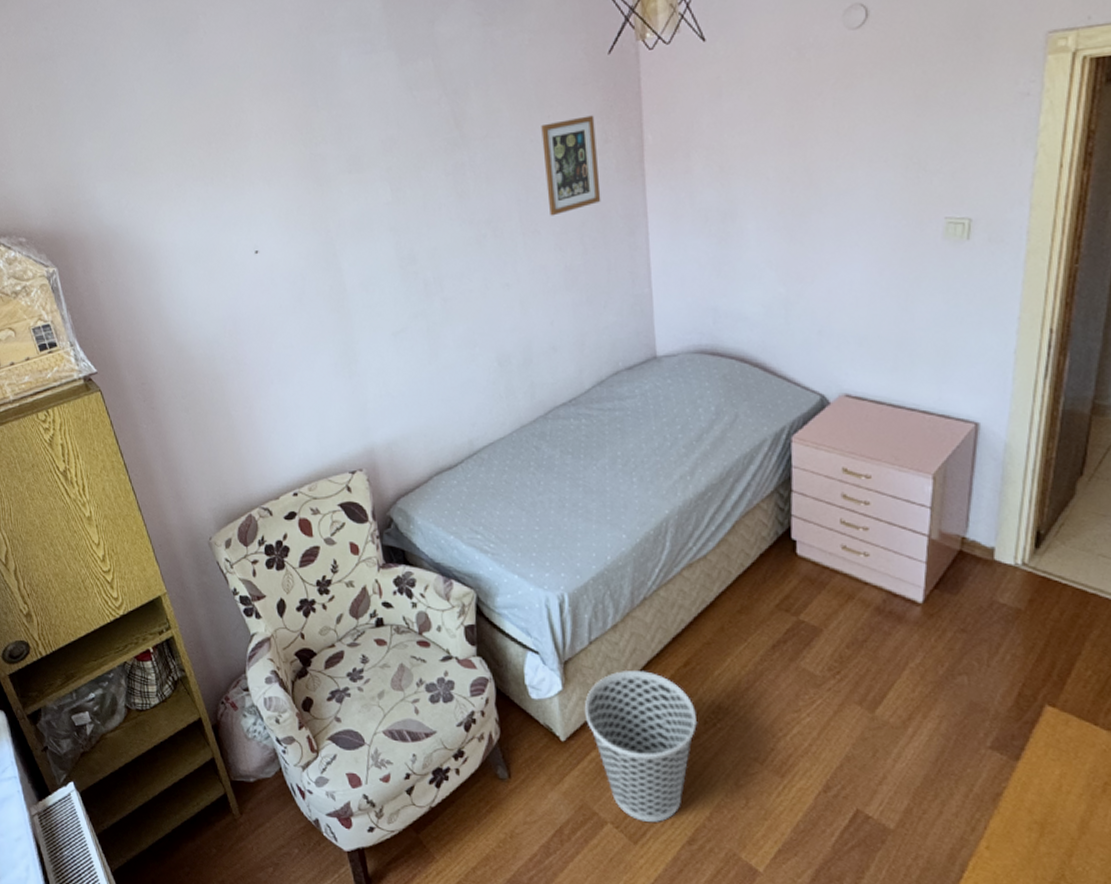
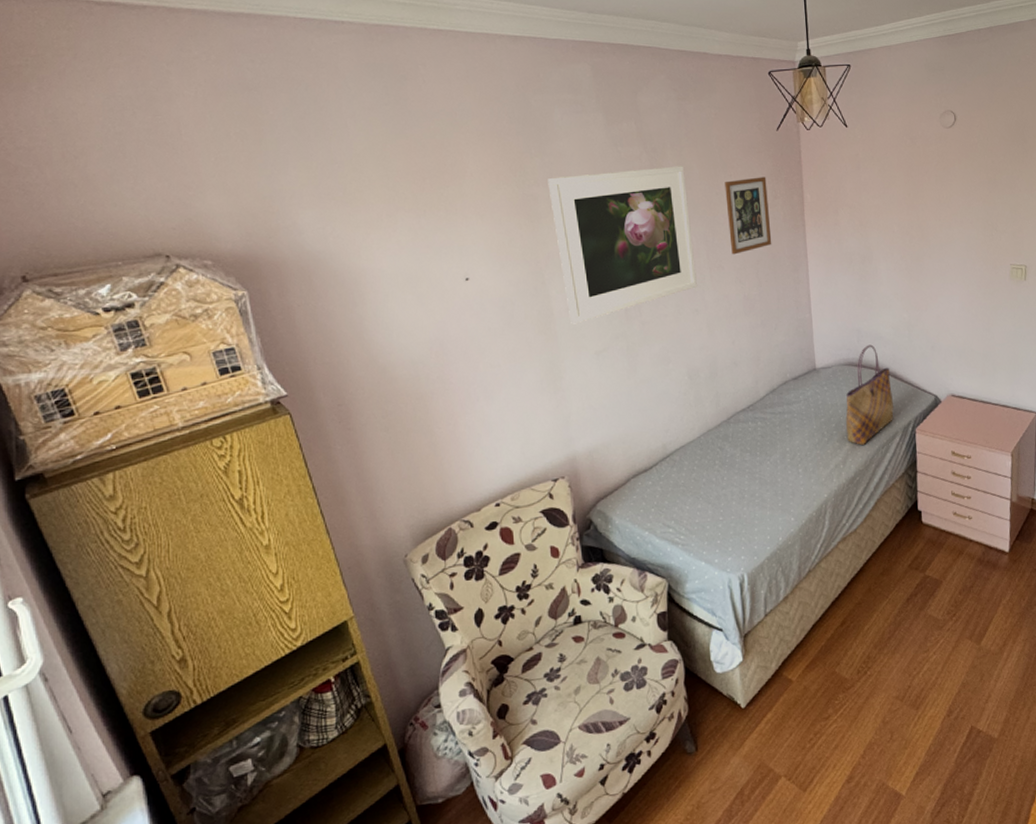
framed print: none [336,108,509,301] -> present [548,166,698,324]
wastebasket: present [584,671,698,822] -> none [761,634,853,770]
tote bag: none [695,327,761,455] -> present [846,344,894,446]

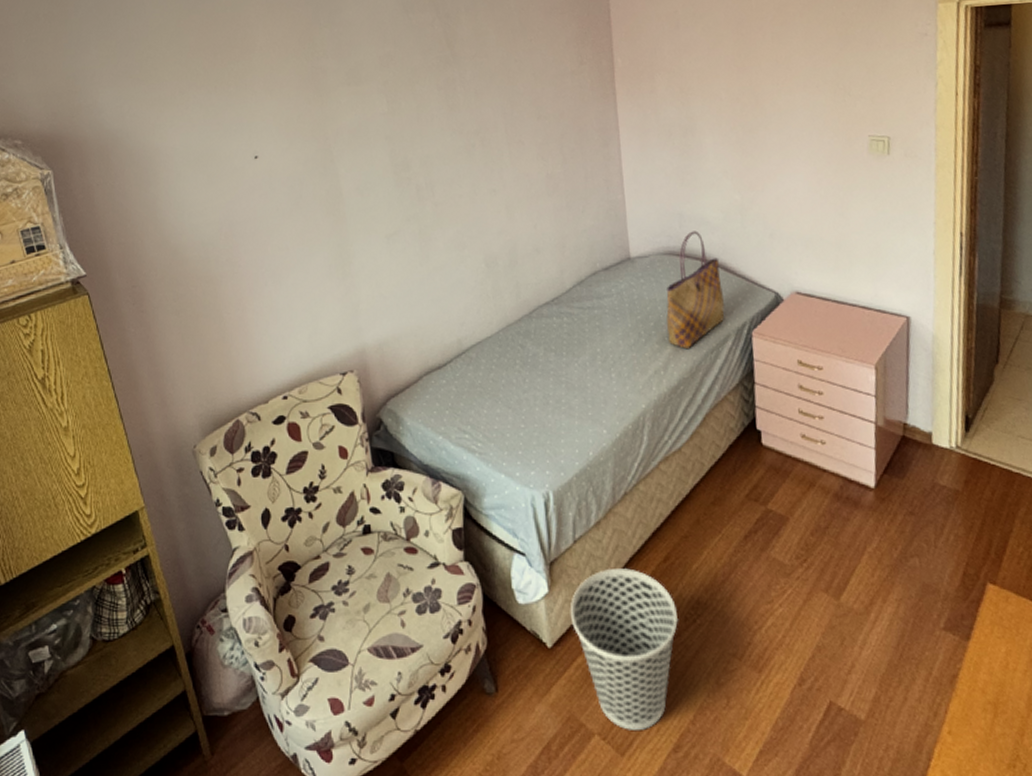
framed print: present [548,166,698,324] -> none [337,31,496,205]
picture frame: present [725,177,772,255] -> none [524,40,578,128]
wastebasket: none [761,634,853,770] -> present [570,568,679,730]

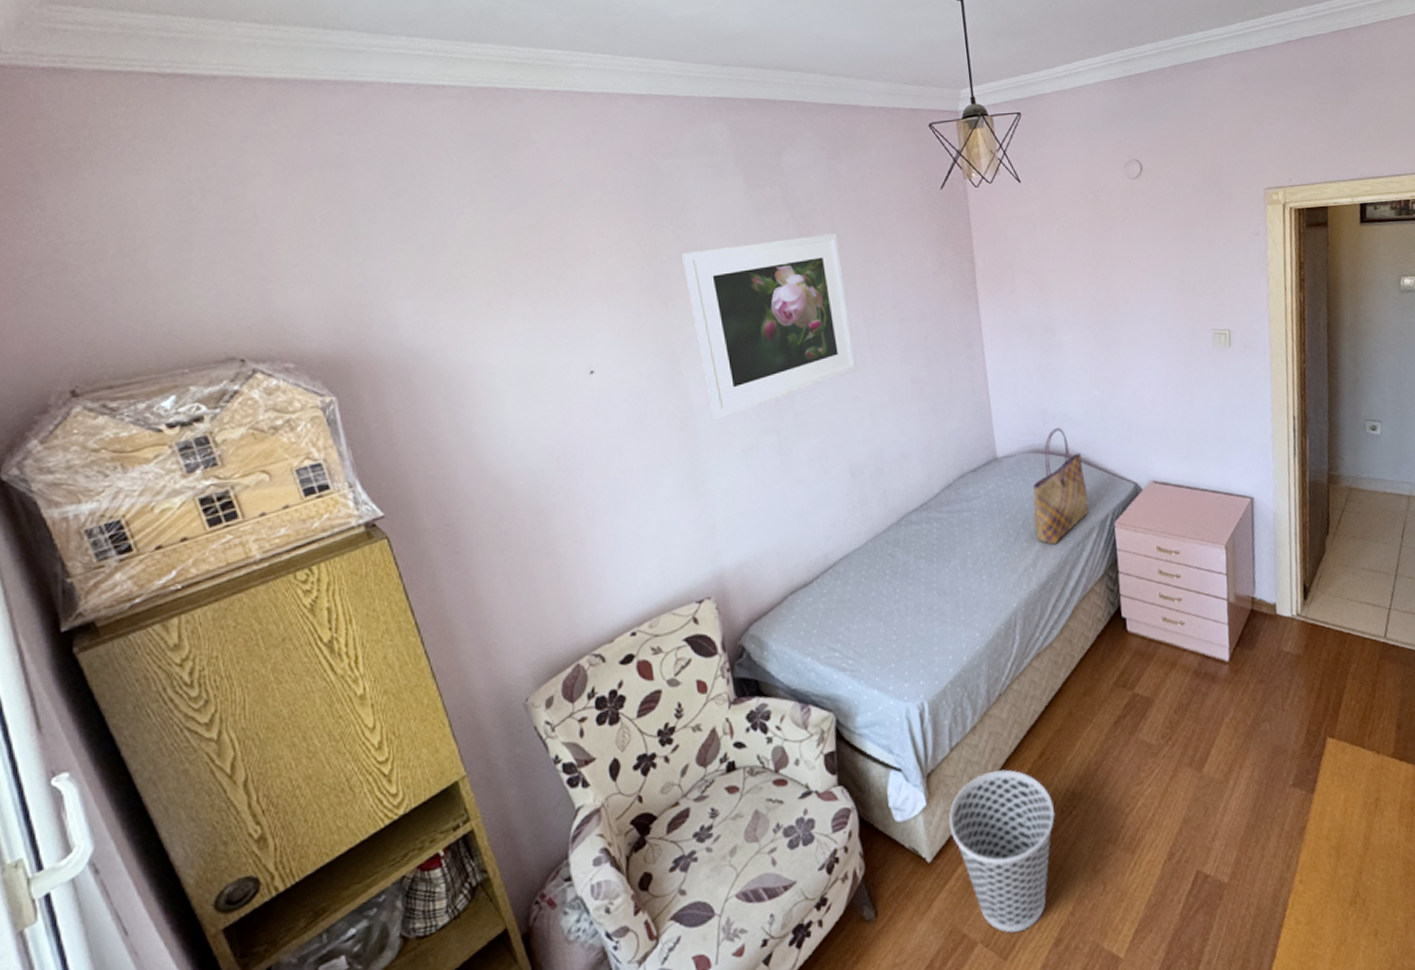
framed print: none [337,31,496,205] -> present [682,233,858,419]

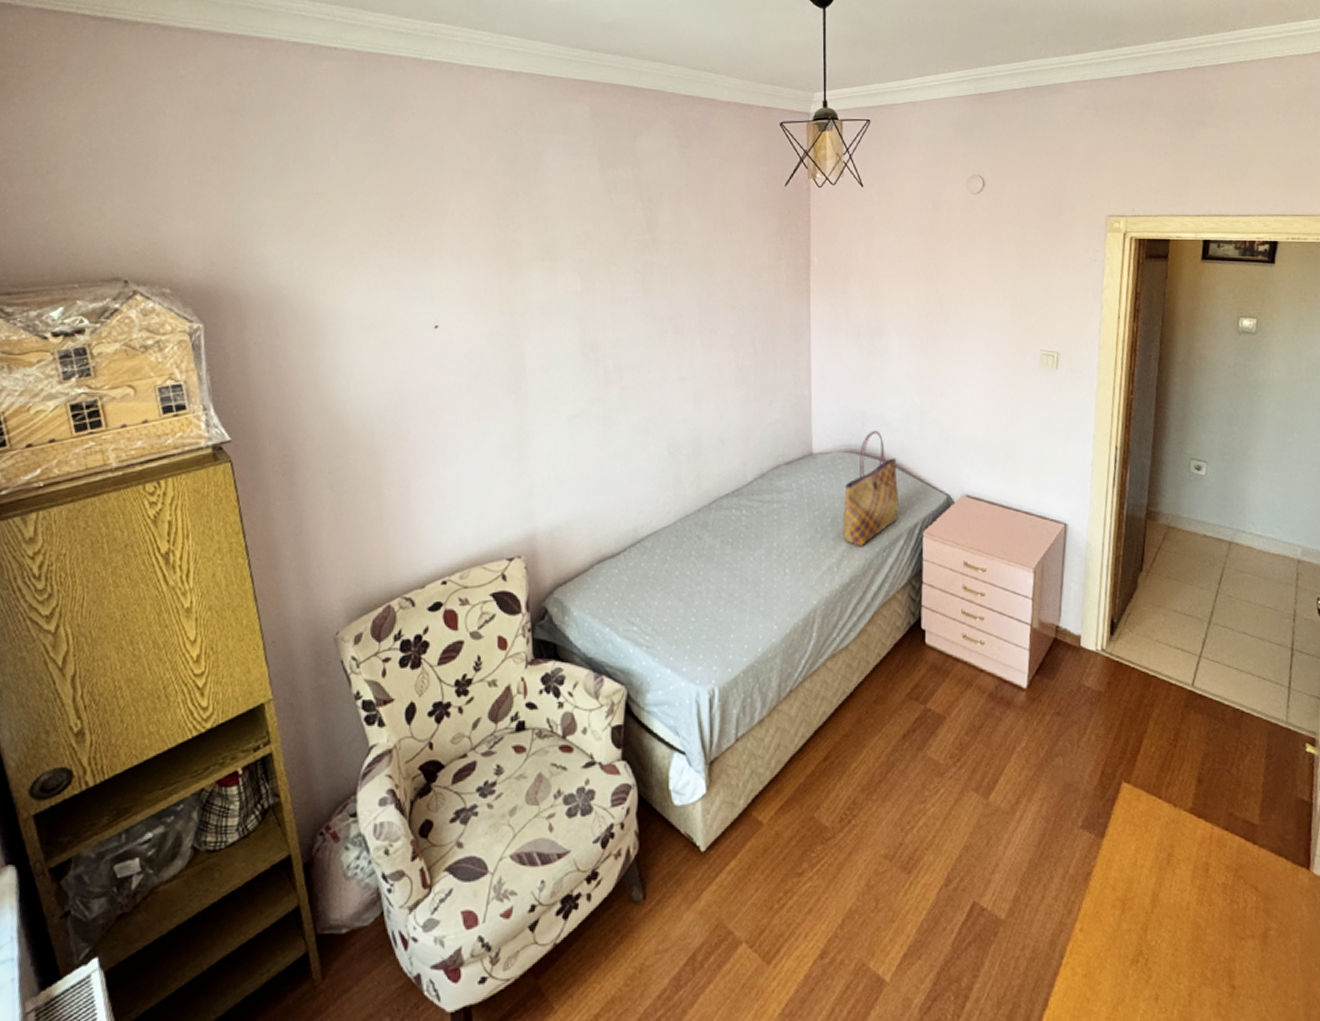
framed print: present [682,233,858,419] -> none [533,218,687,384]
wastebasket: present [948,769,1056,933] -> none [726,768,834,937]

